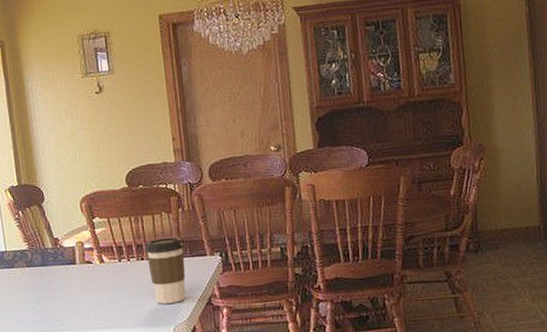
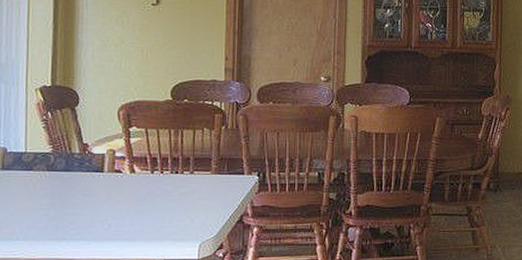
coffee cup: present [145,236,186,304] -> none [181,153,222,219]

